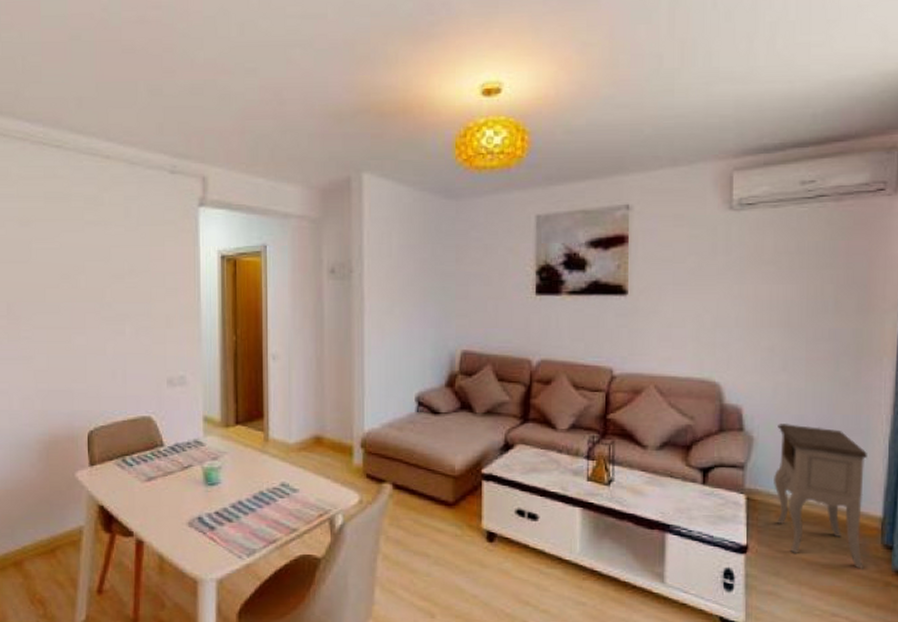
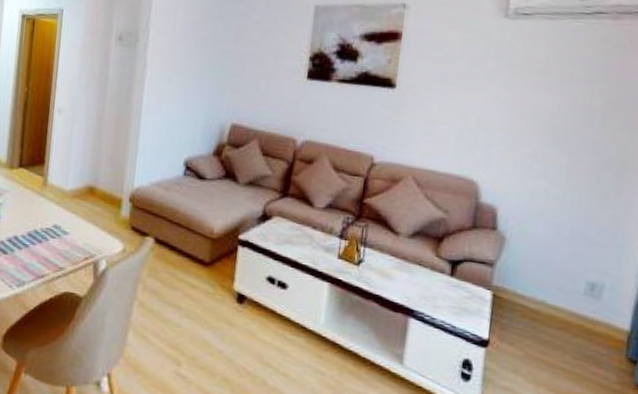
nightstand: present [774,424,867,569] -> none [521,227,620,379]

